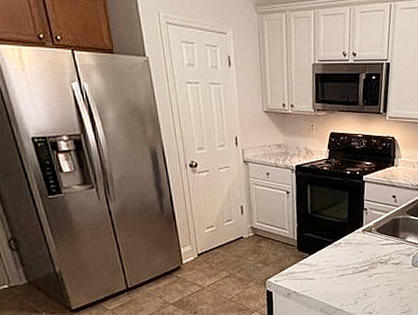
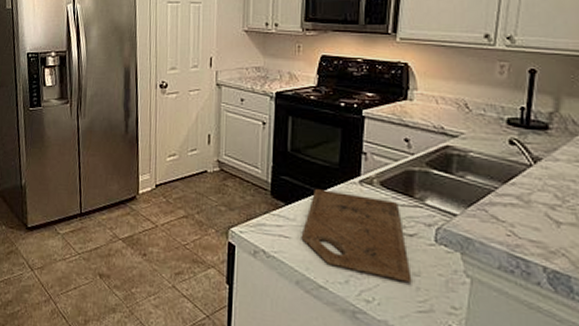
cutting board: none [322,240,398,296] -> present [301,189,412,283]

